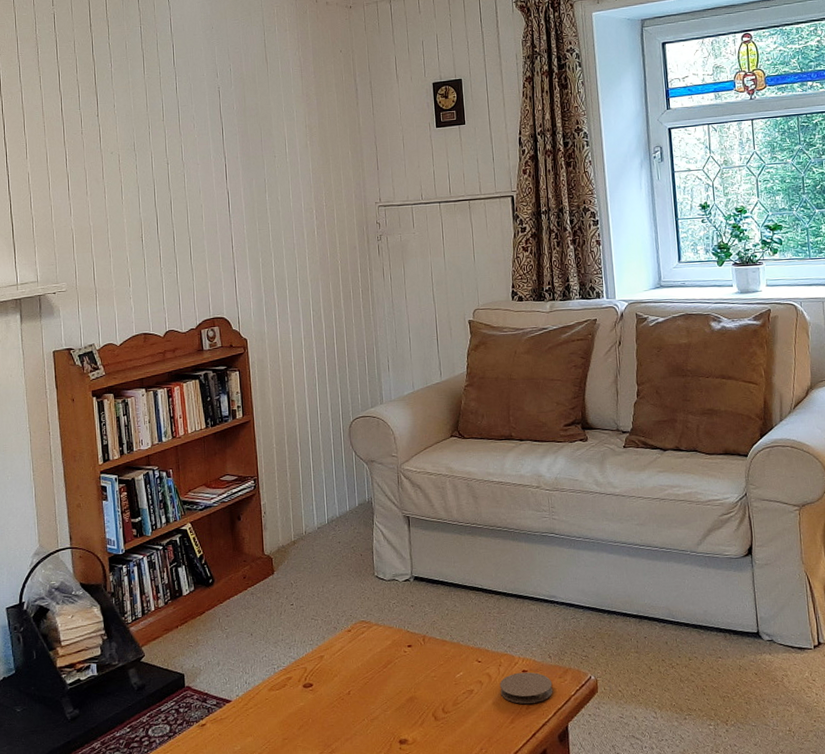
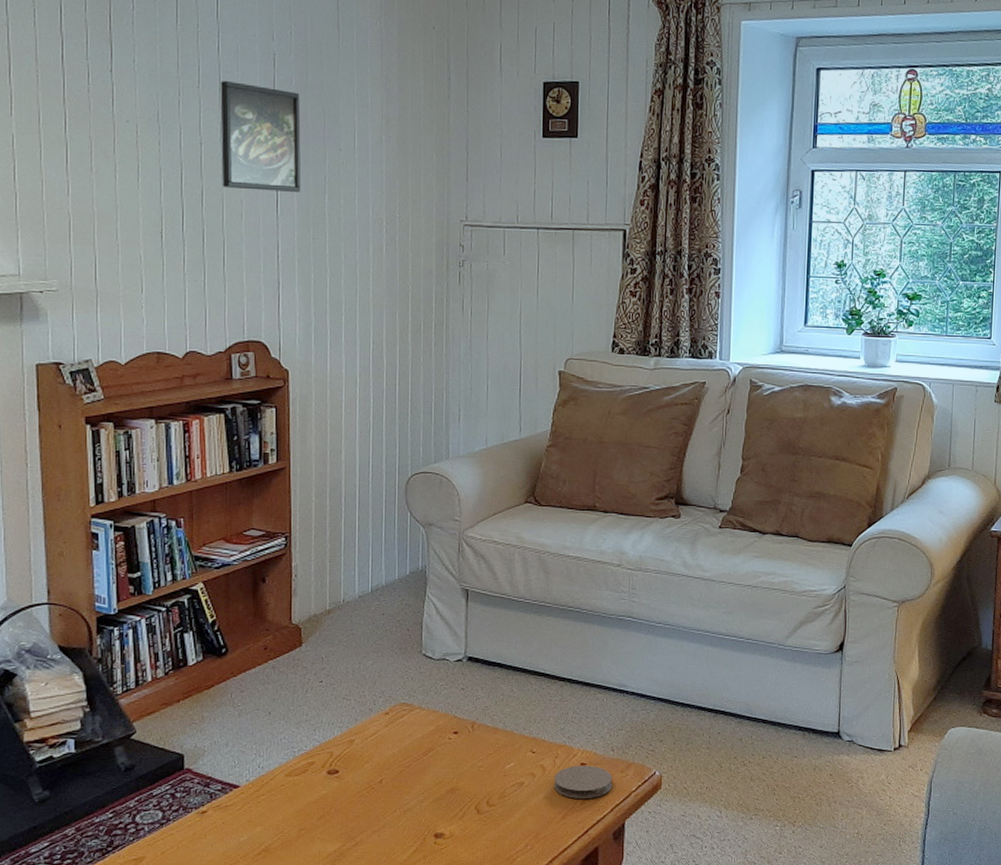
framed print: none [179,112,247,196] -> present [220,81,301,192]

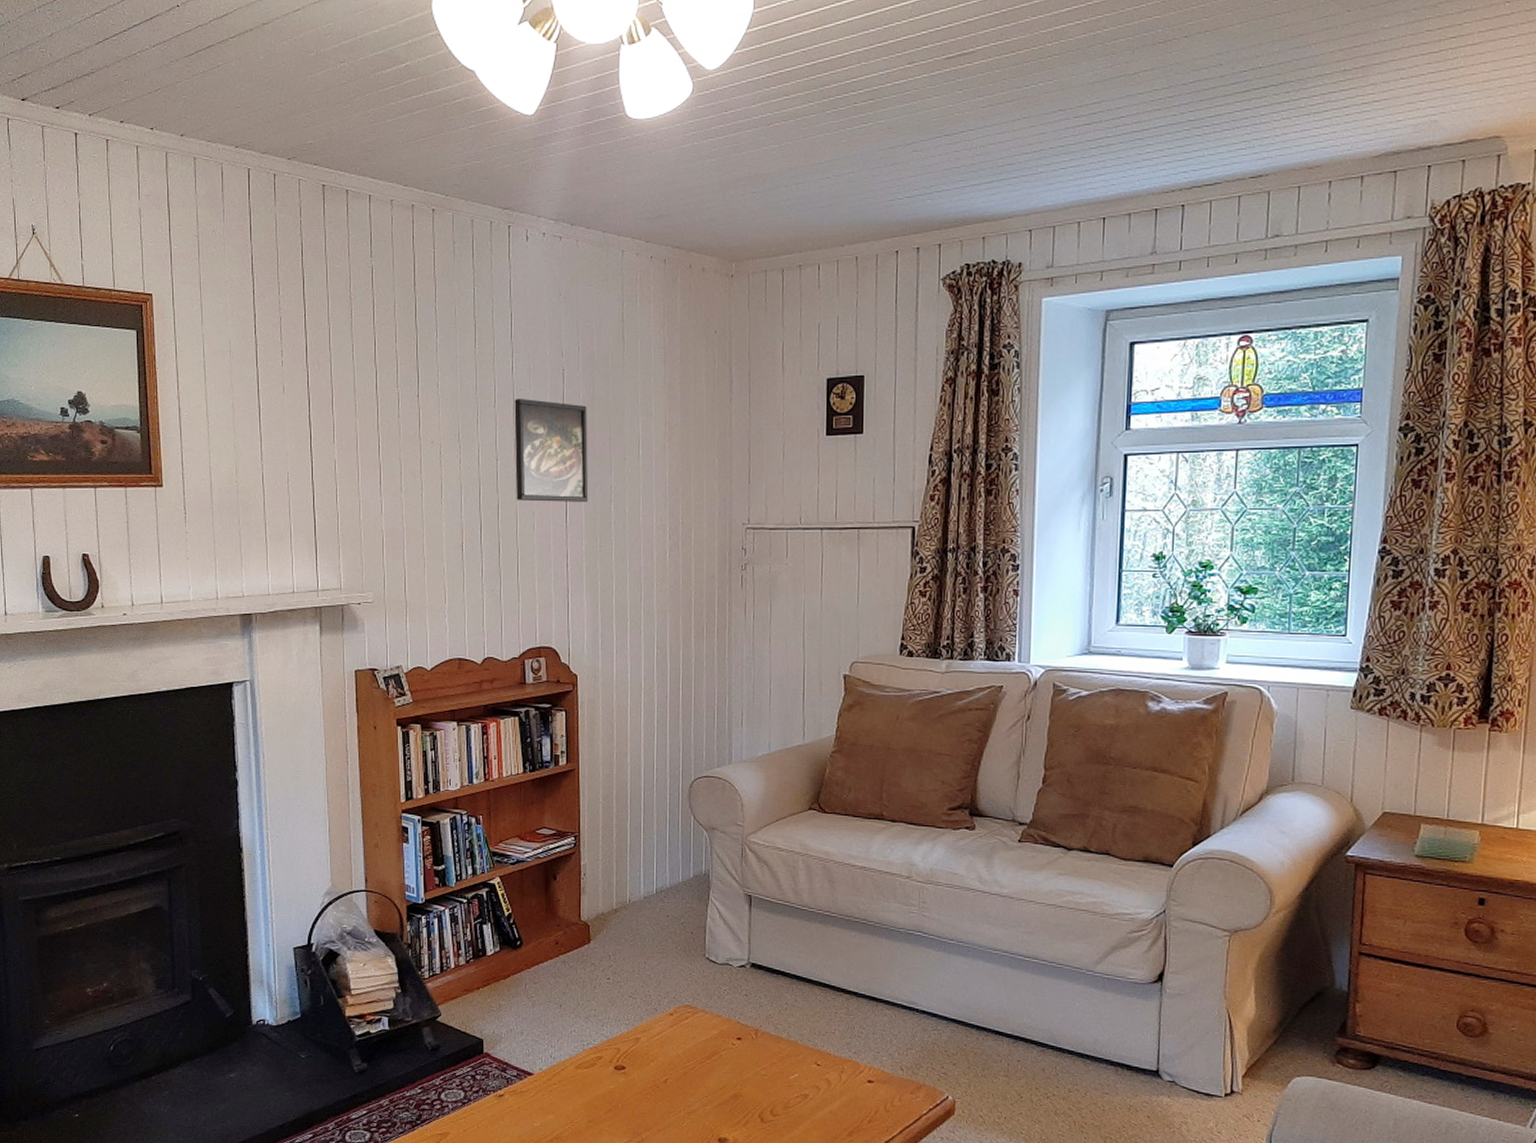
coaster: present [553,765,613,799] -> none [839,1082,902,1118]

